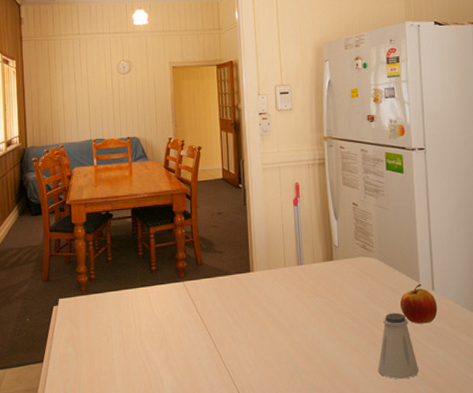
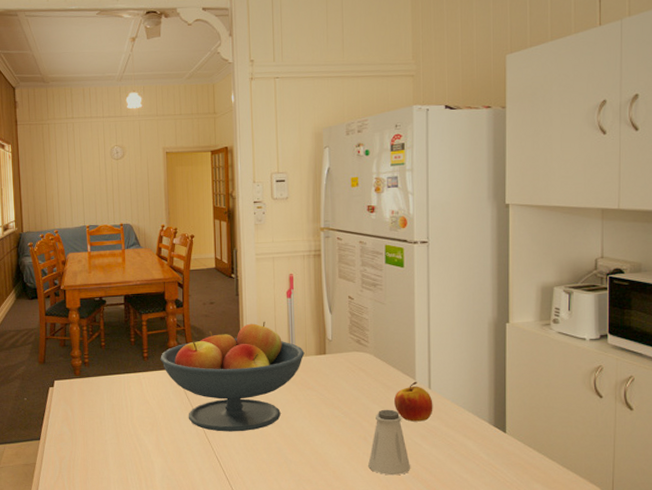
fruit bowl: none [169,229,312,344] -> present [160,321,305,432]

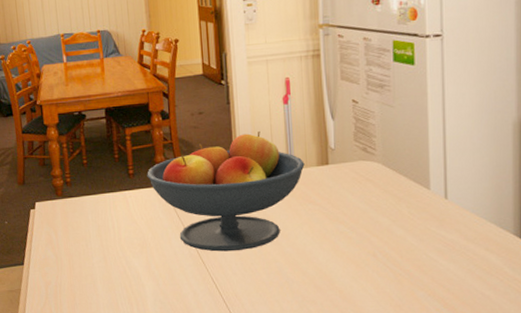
saltshaker: present [368,409,410,476] -> none [378,222,425,294]
apple: present [393,381,433,422] -> none [405,191,451,236]

